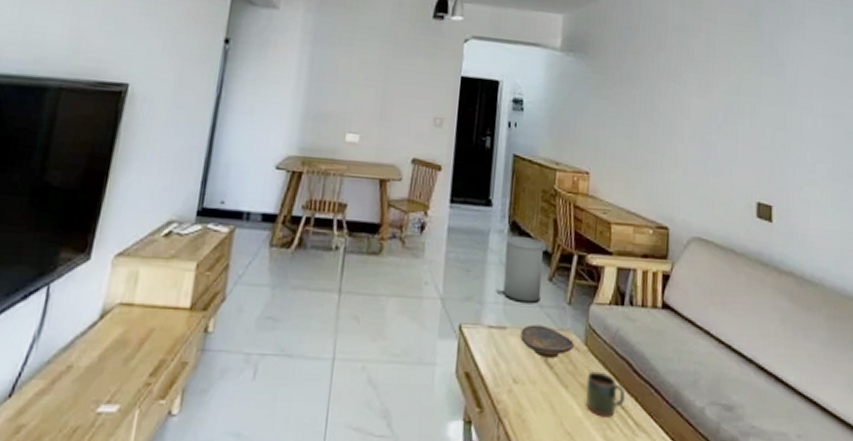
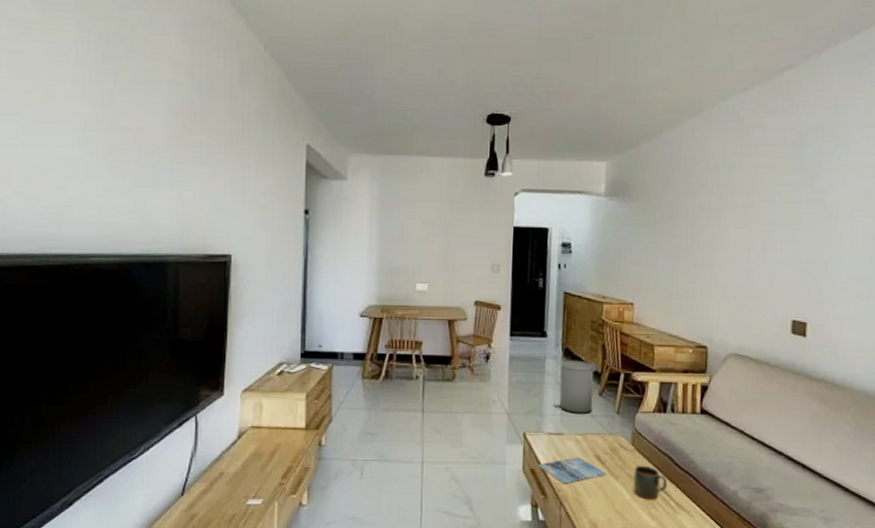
magazine: none [475,358,556,394] -> present [539,457,607,484]
decorative bowl: present [520,324,574,358] -> none [576,431,622,456]

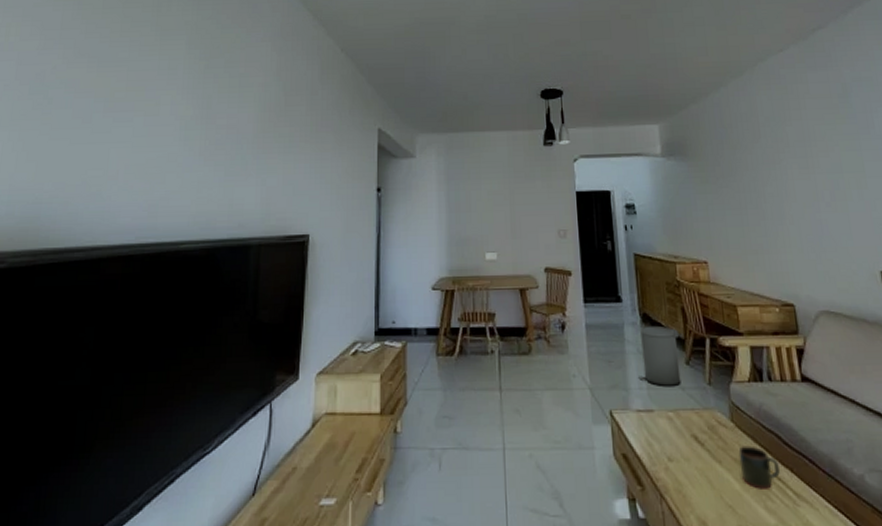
magazine: present [539,457,607,484] -> none [631,438,709,472]

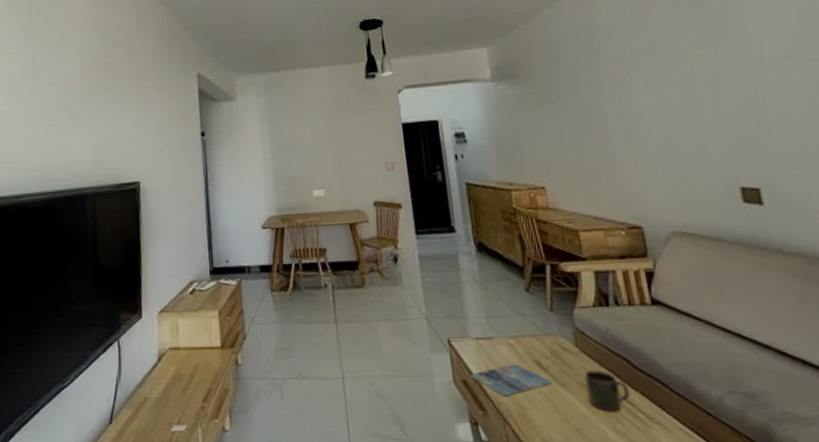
magazine: none [631,438,709,472] -> present [471,364,553,397]
pedal bin: present [638,325,681,388] -> none [476,254,521,315]

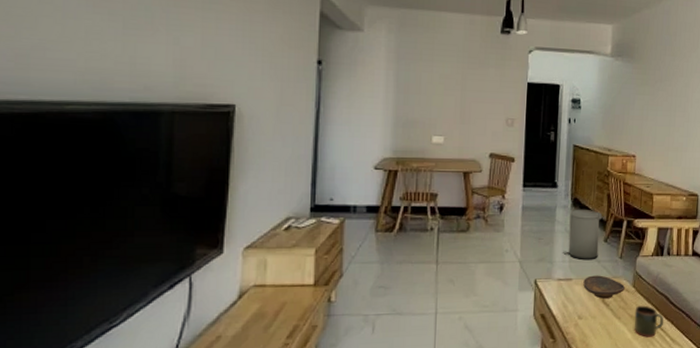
magazine: present [471,364,553,397] -> none [548,300,611,327]
pedal bin: none [476,254,521,315] -> present [563,209,602,261]
decorative bowl: none [508,332,565,361] -> present [583,275,625,299]

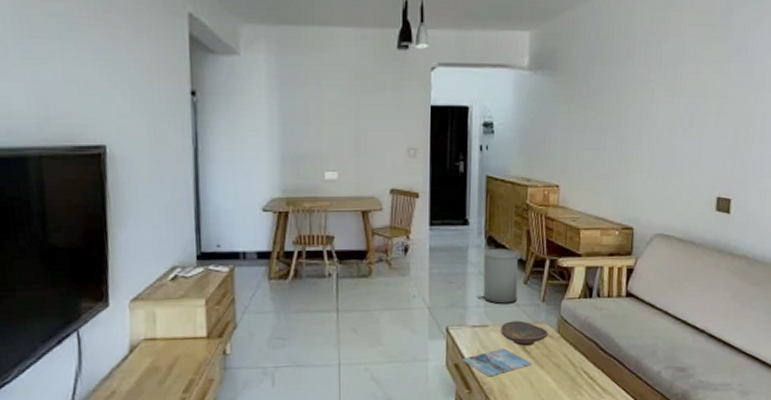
magazine: none [548,300,611,327] -> present [463,348,533,377]
mug: present [634,305,664,337] -> none [559,352,593,387]

